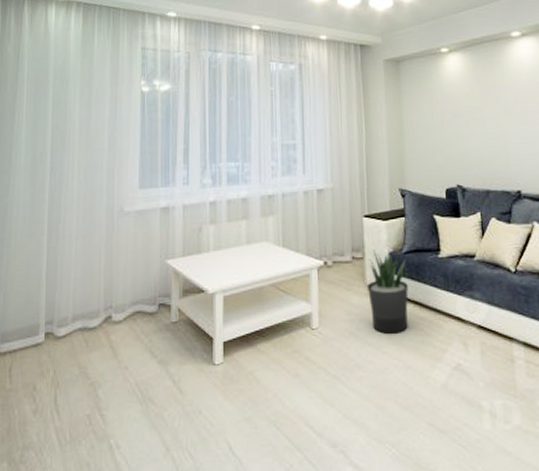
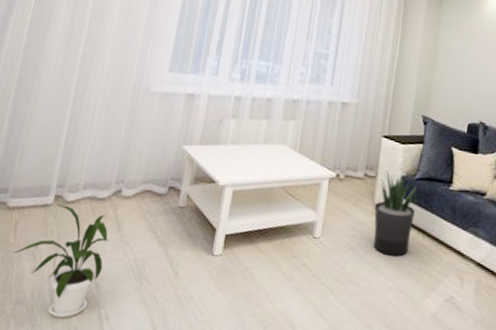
house plant: none [11,341,107,456] -> present [13,204,109,319]

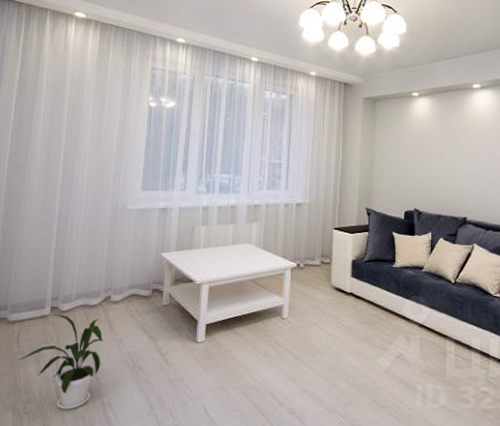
planter: present [374,171,416,257] -> none [332,257,366,326]

